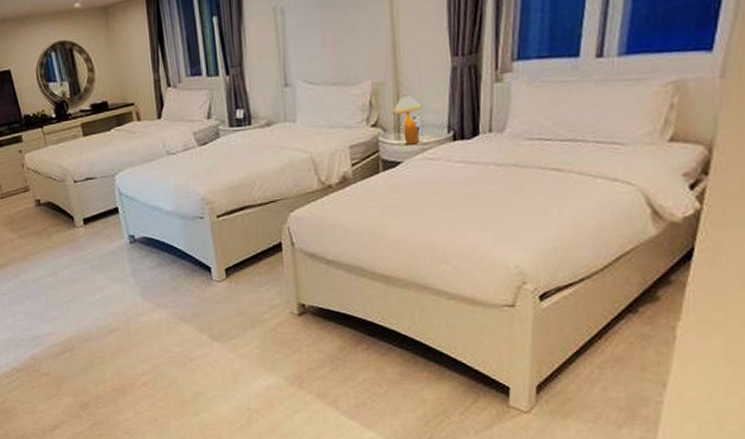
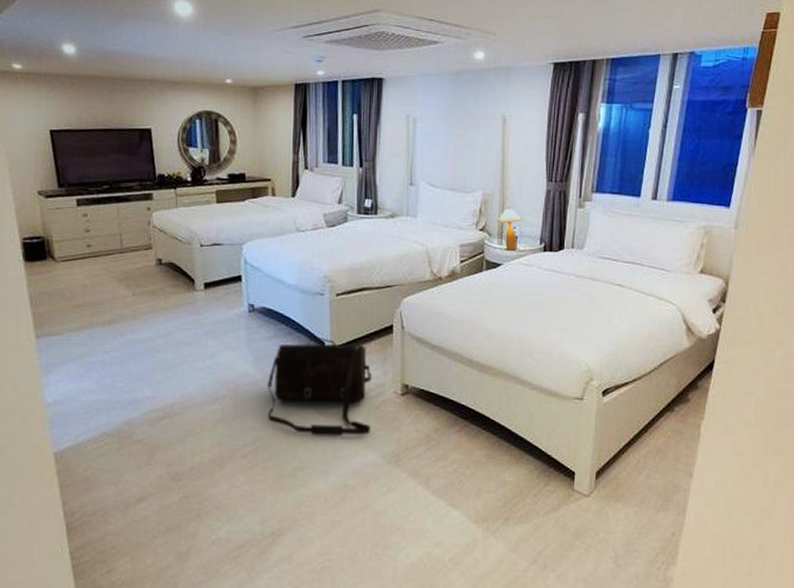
duffel bag: none [158,262,270,362] -> present [268,338,372,437]

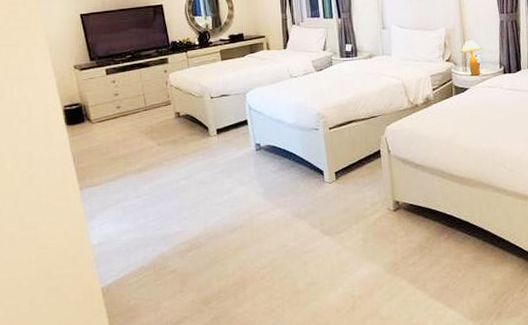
duffel bag: present [268,338,372,437] -> none [277,167,371,254]

